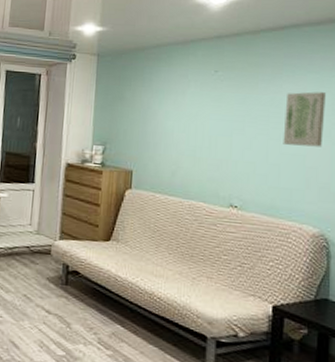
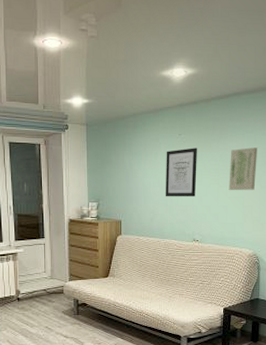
wall art: none [192,88,239,149] -> present [165,148,197,197]

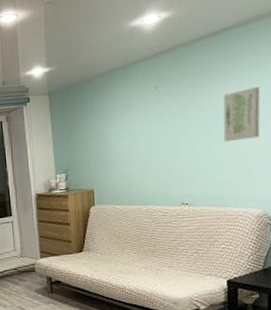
wall art: present [165,148,197,197] -> none [141,99,181,159]

